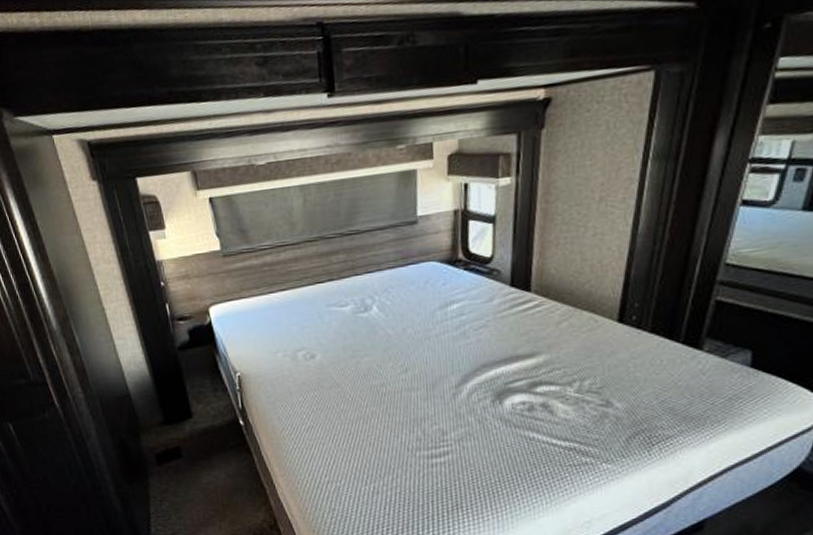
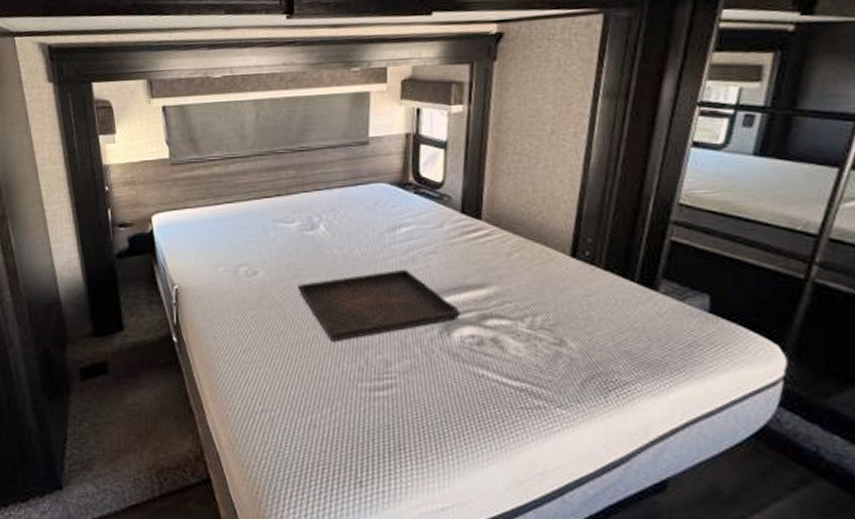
serving tray: none [354,343,512,416] -> present [297,269,461,342]

